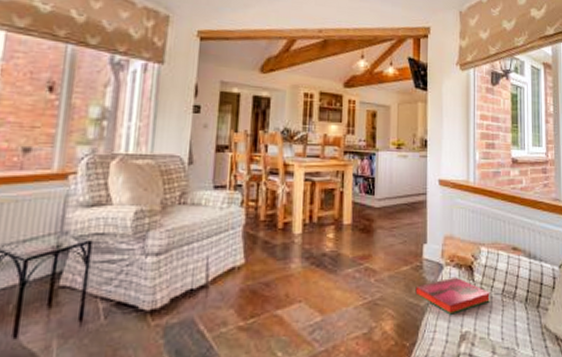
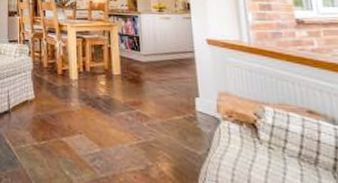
hardback book: present [415,277,491,315] -> none [190,131,284,169]

